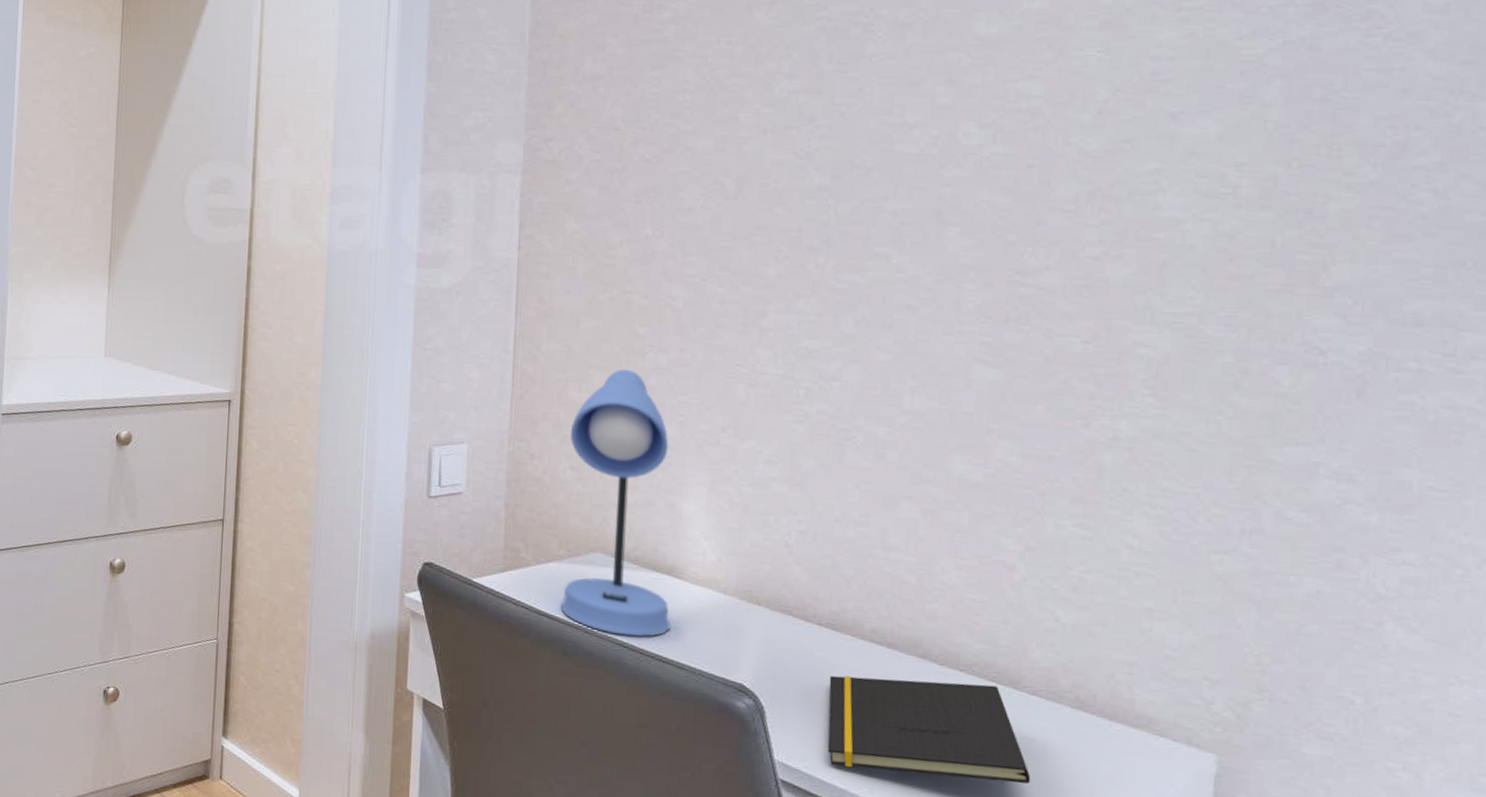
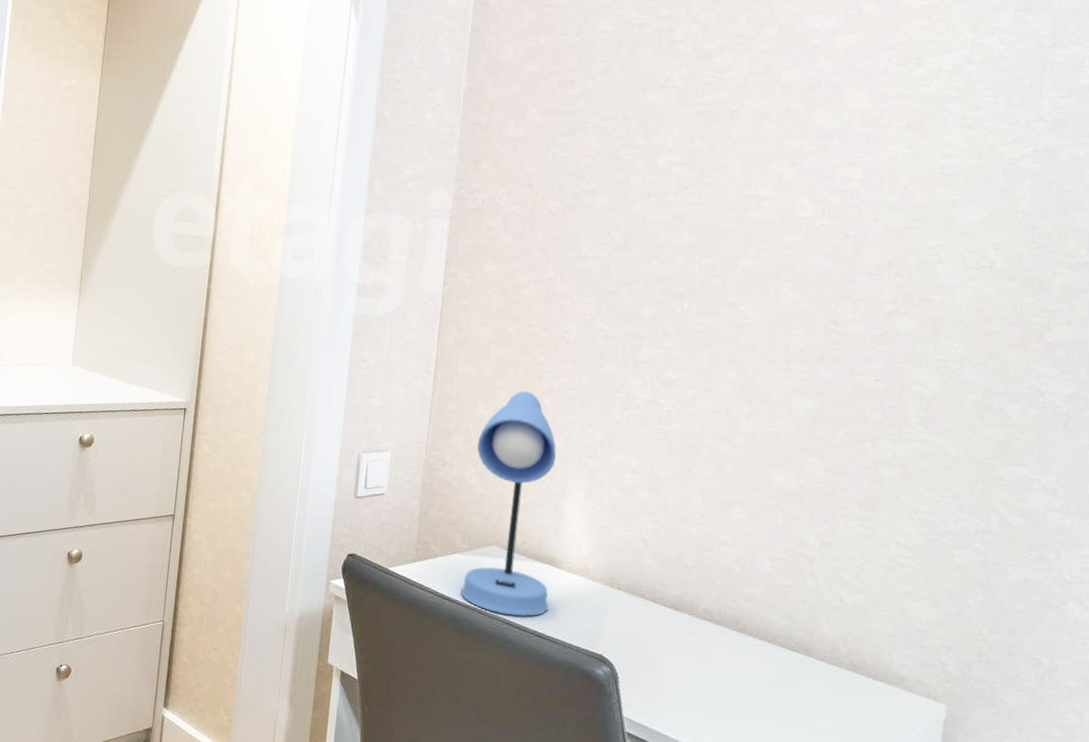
notepad: present [827,675,1031,784] -> none [665,647,814,731]

